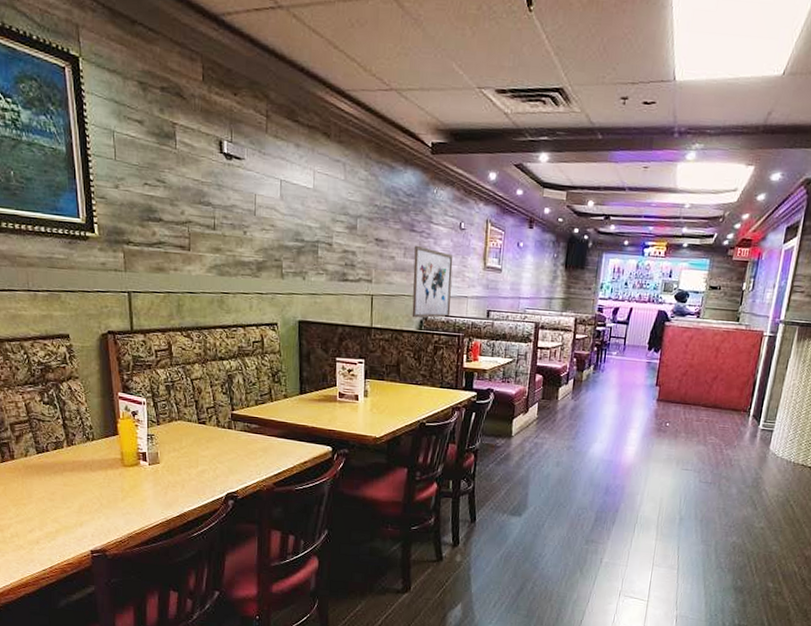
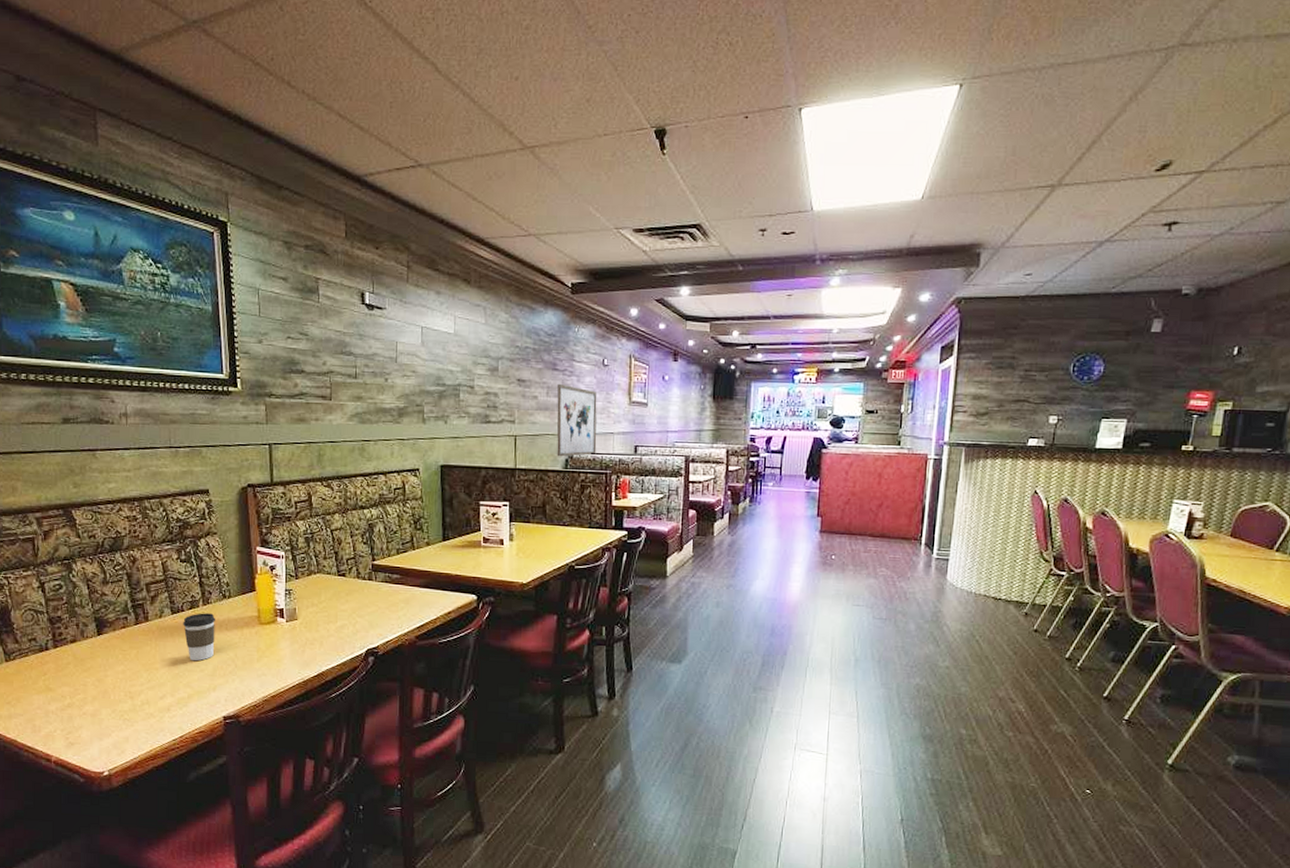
coffee cup: none [48,453,80,499] -> present [183,613,215,661]

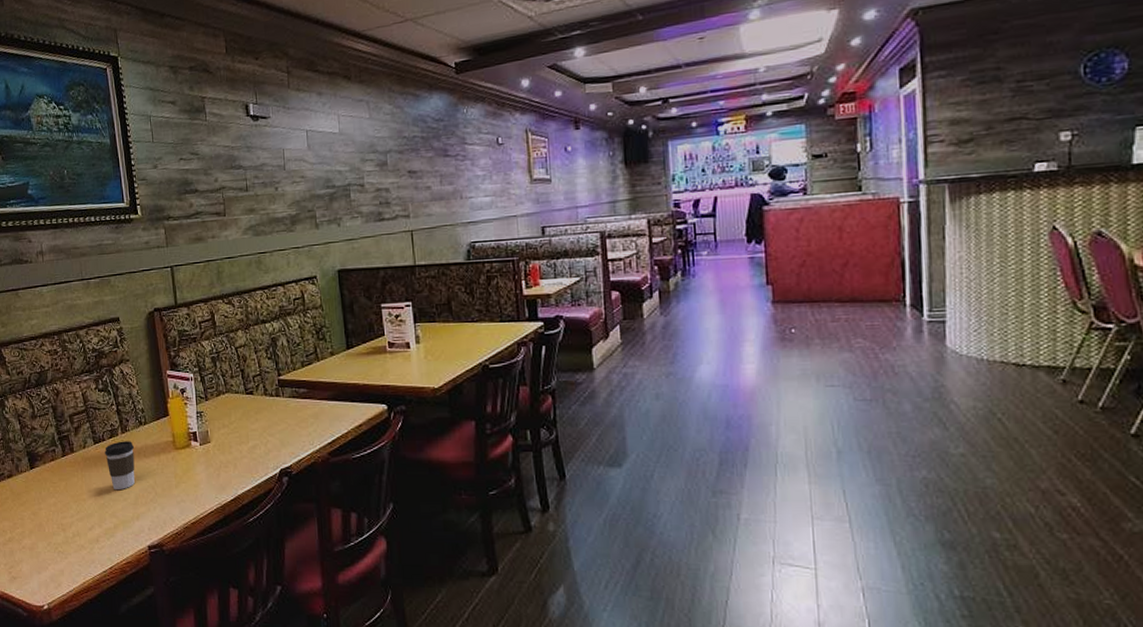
wall art: present [557,383,597,457] -> none [451,170,500,248]

